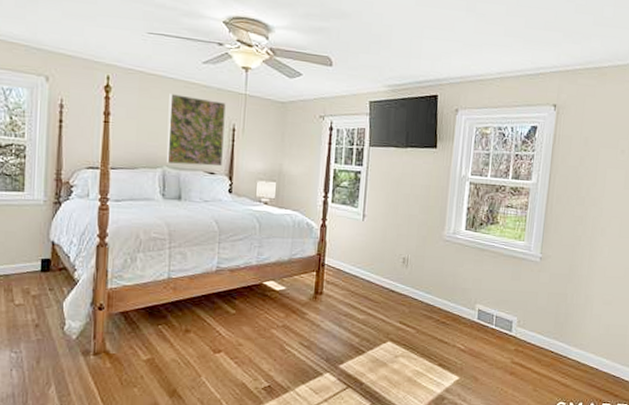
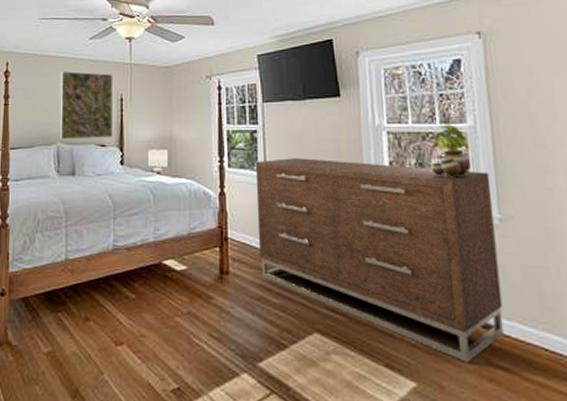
dresser: none [350,198,540,362] -> present [255,158,504,363]
potted plant: none [498,180,530,224] -> present [431,124,472,178]

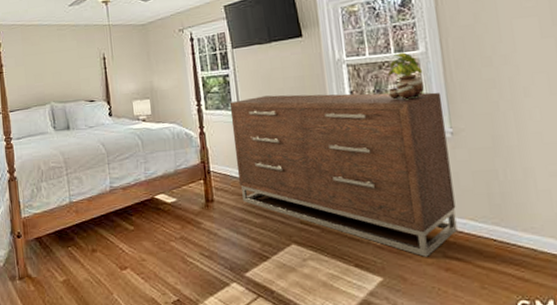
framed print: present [60,71,112,140] -> none [46,36,99,100]

